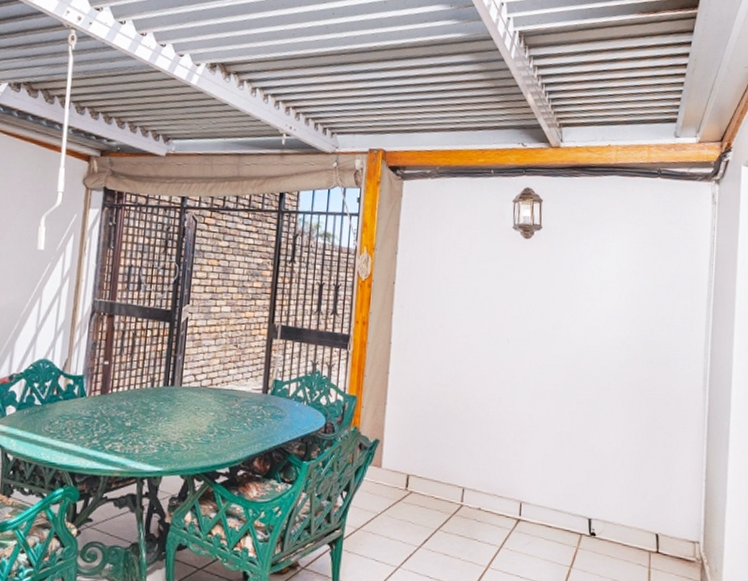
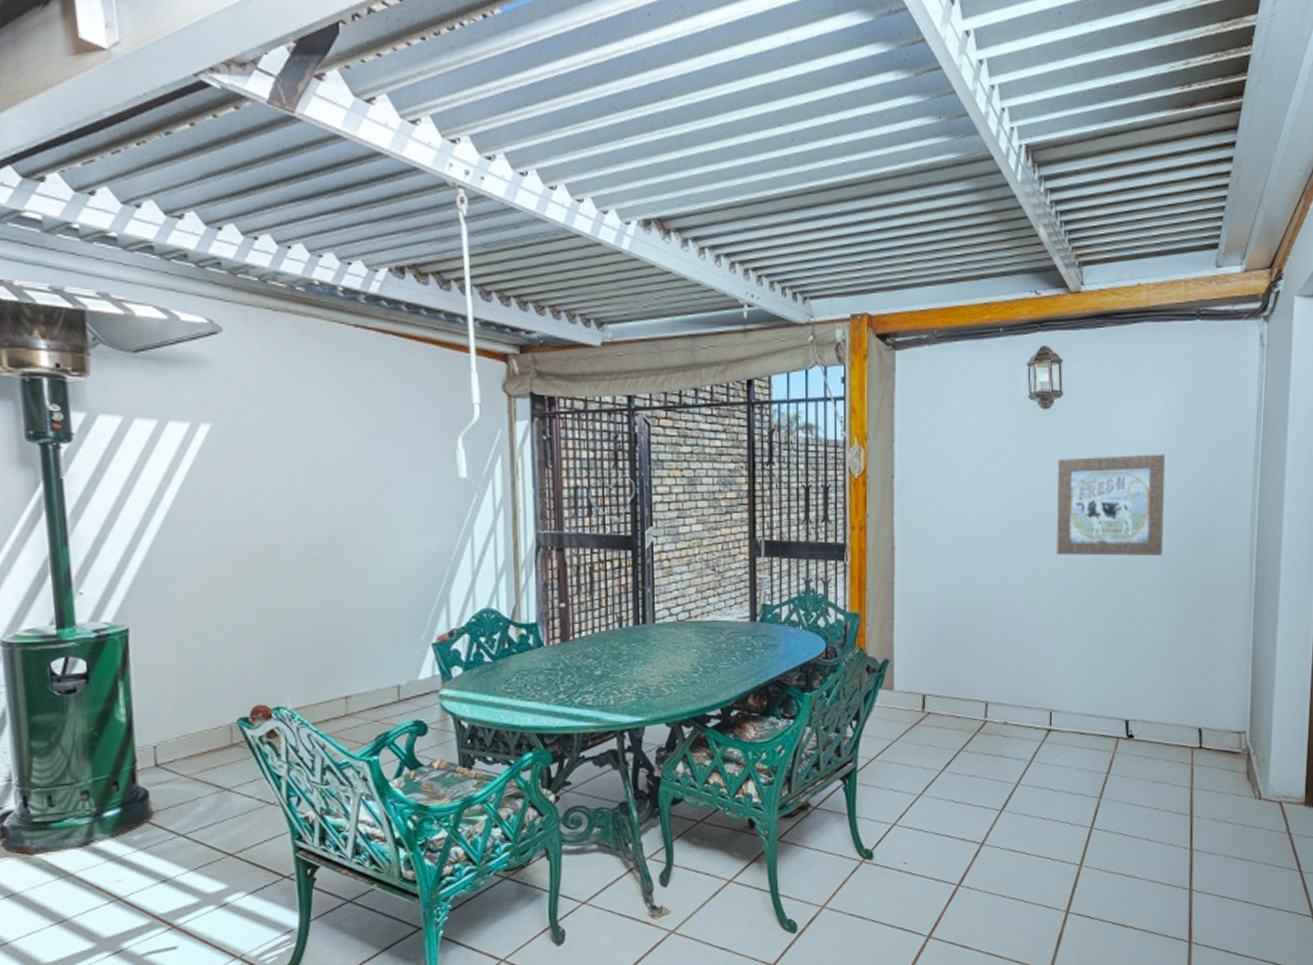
wall art: none [532,281,630,374] -> present [1057,454,1166,557]

